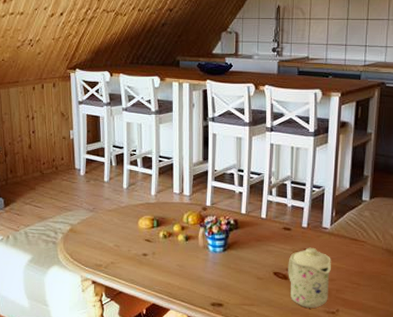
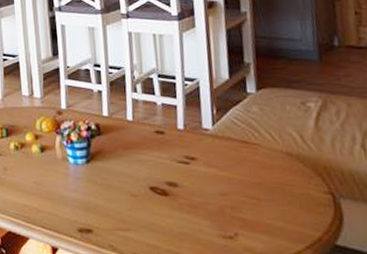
mug: present [288,247,331,308] -> none [166,154,222,232]

